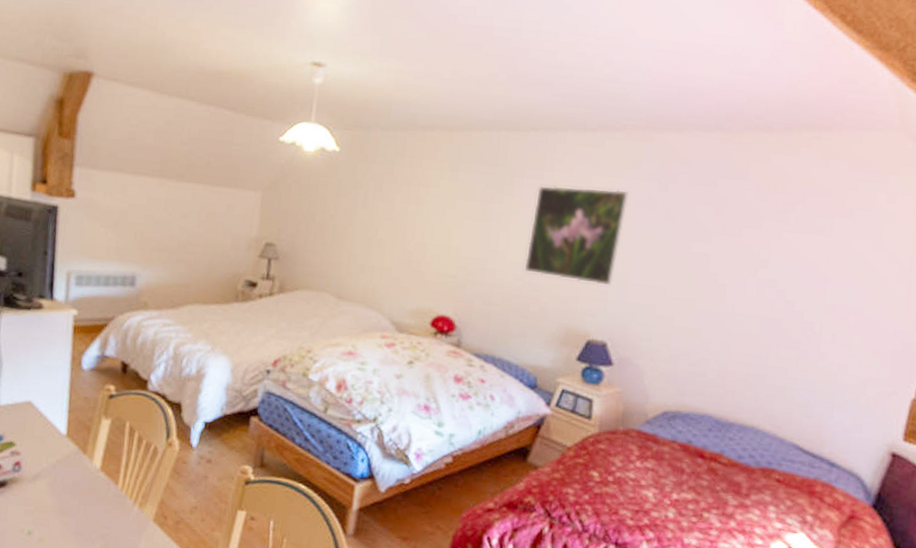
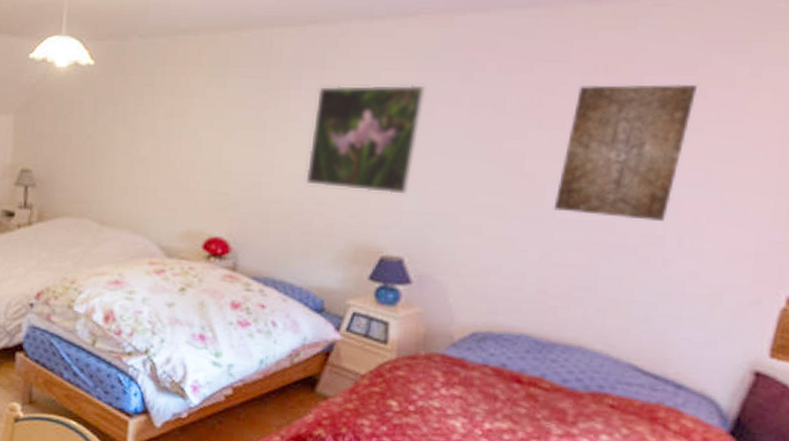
wall art: none [732,200,846,321] -> present [553,84,697,222]

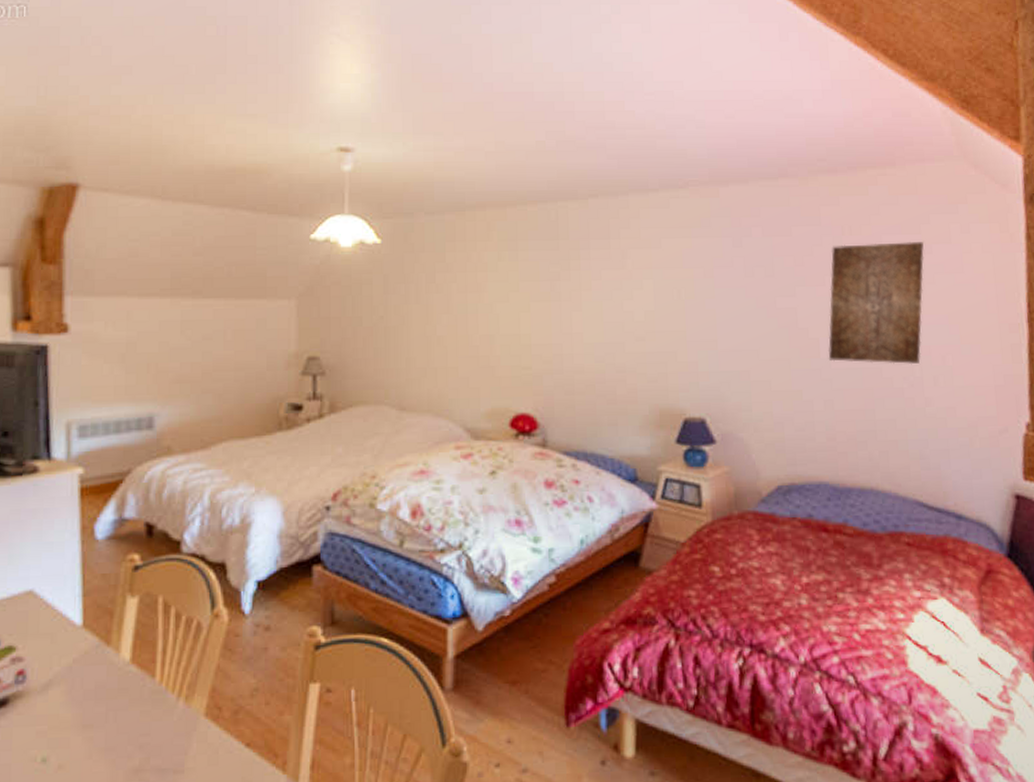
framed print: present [304,84,428,196] -> none [603,251,705,357]

